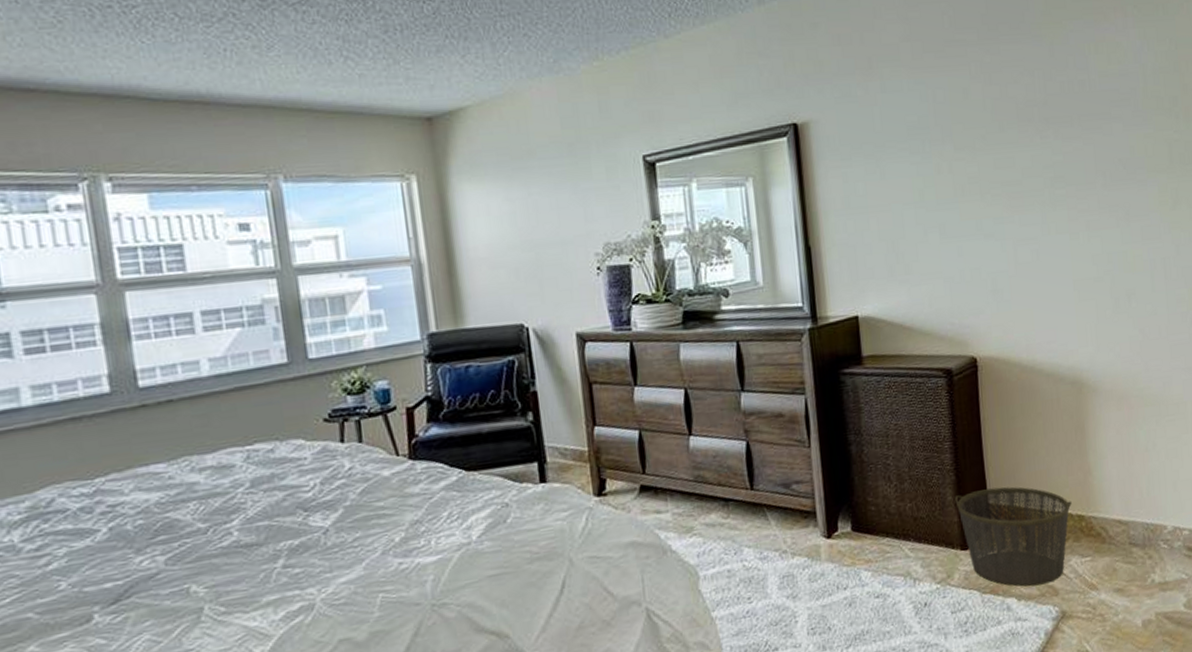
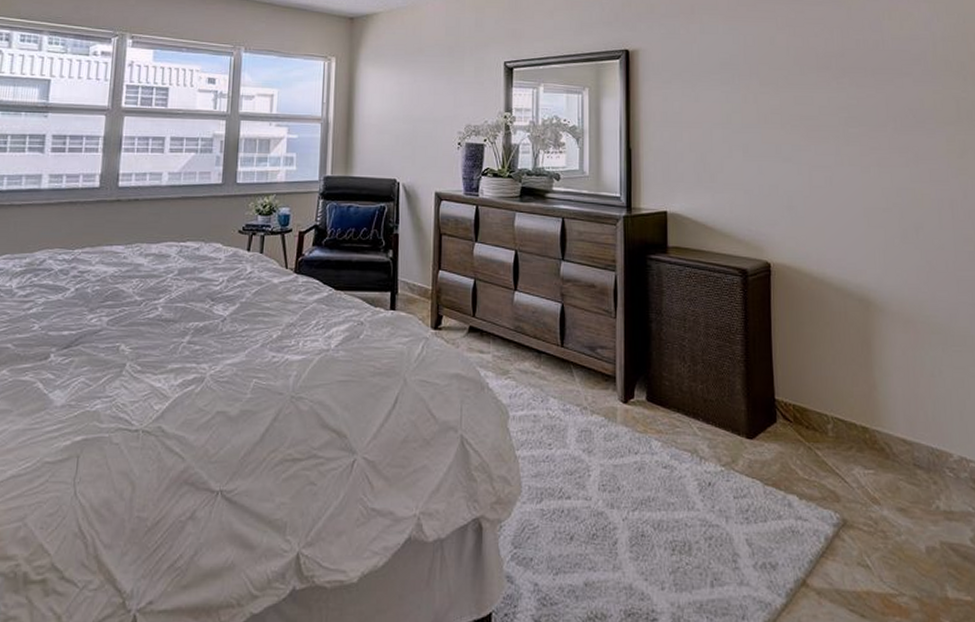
basket: present [954,486,1072,587] -> none [743,385,856,488]

